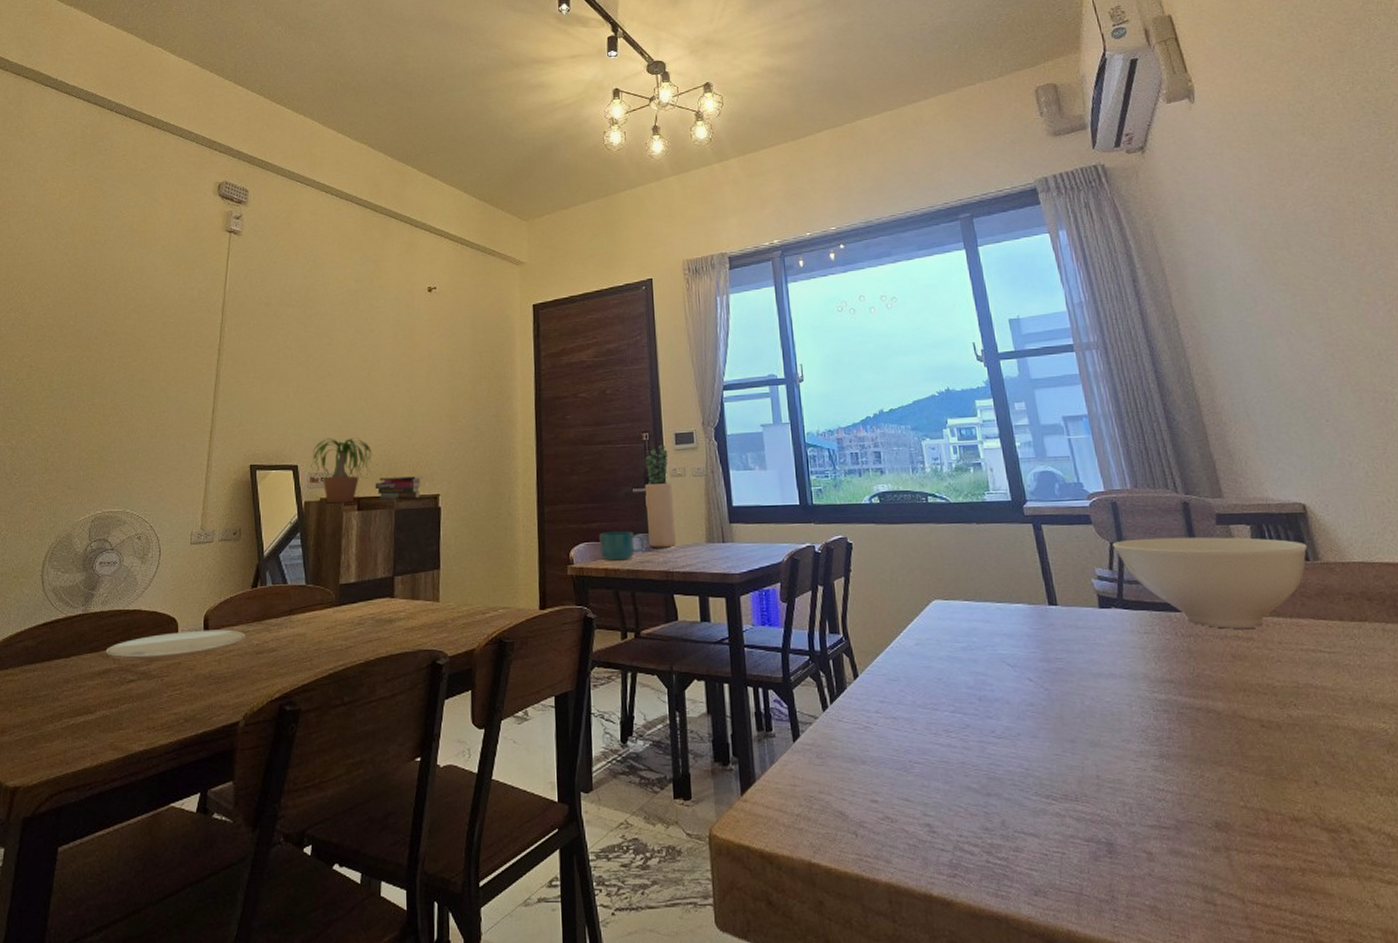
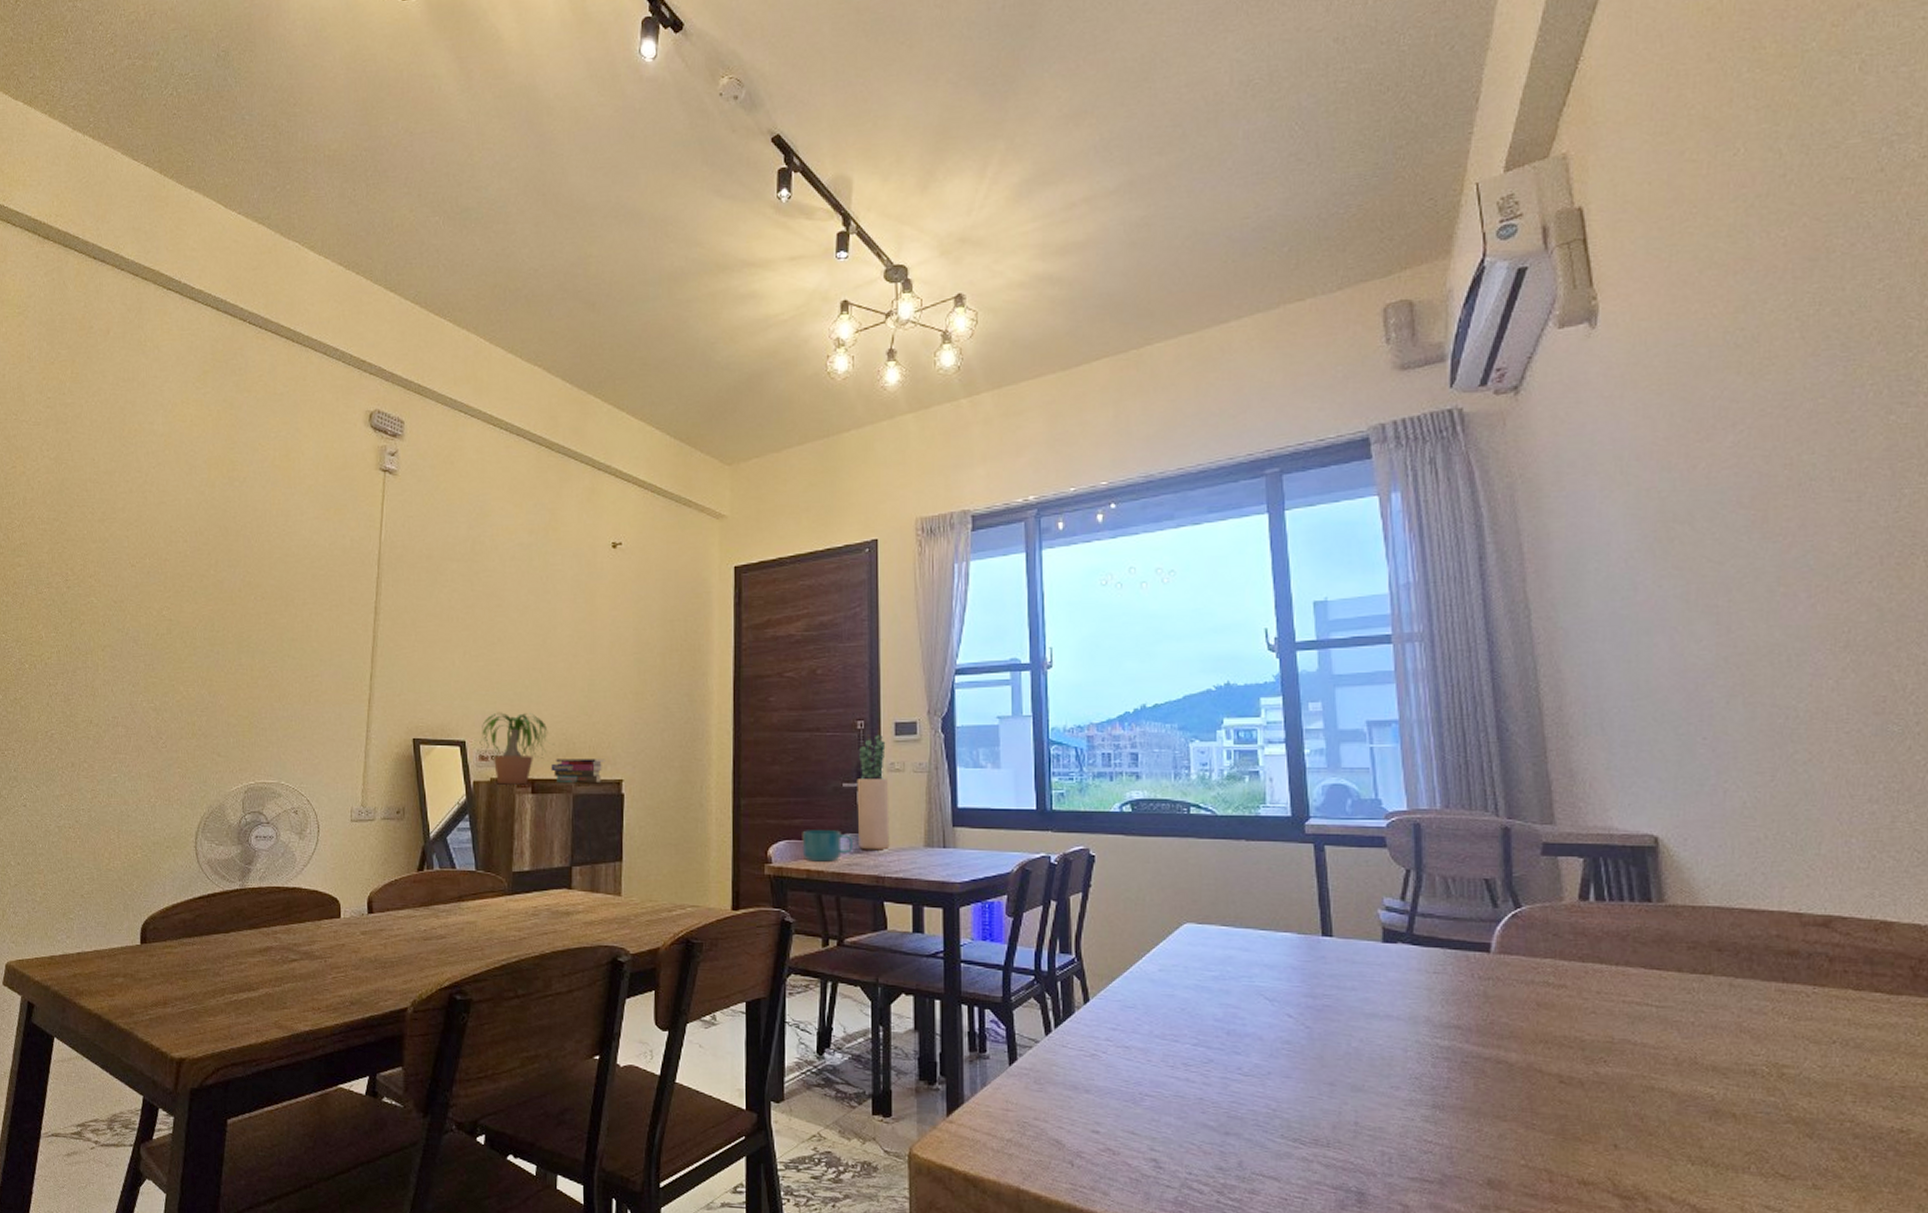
plate: present [105,629,245,661] -> none [265,912,412,942]
bowl: present [1113,537,1308,629] -> none [1409,866,1652,974]

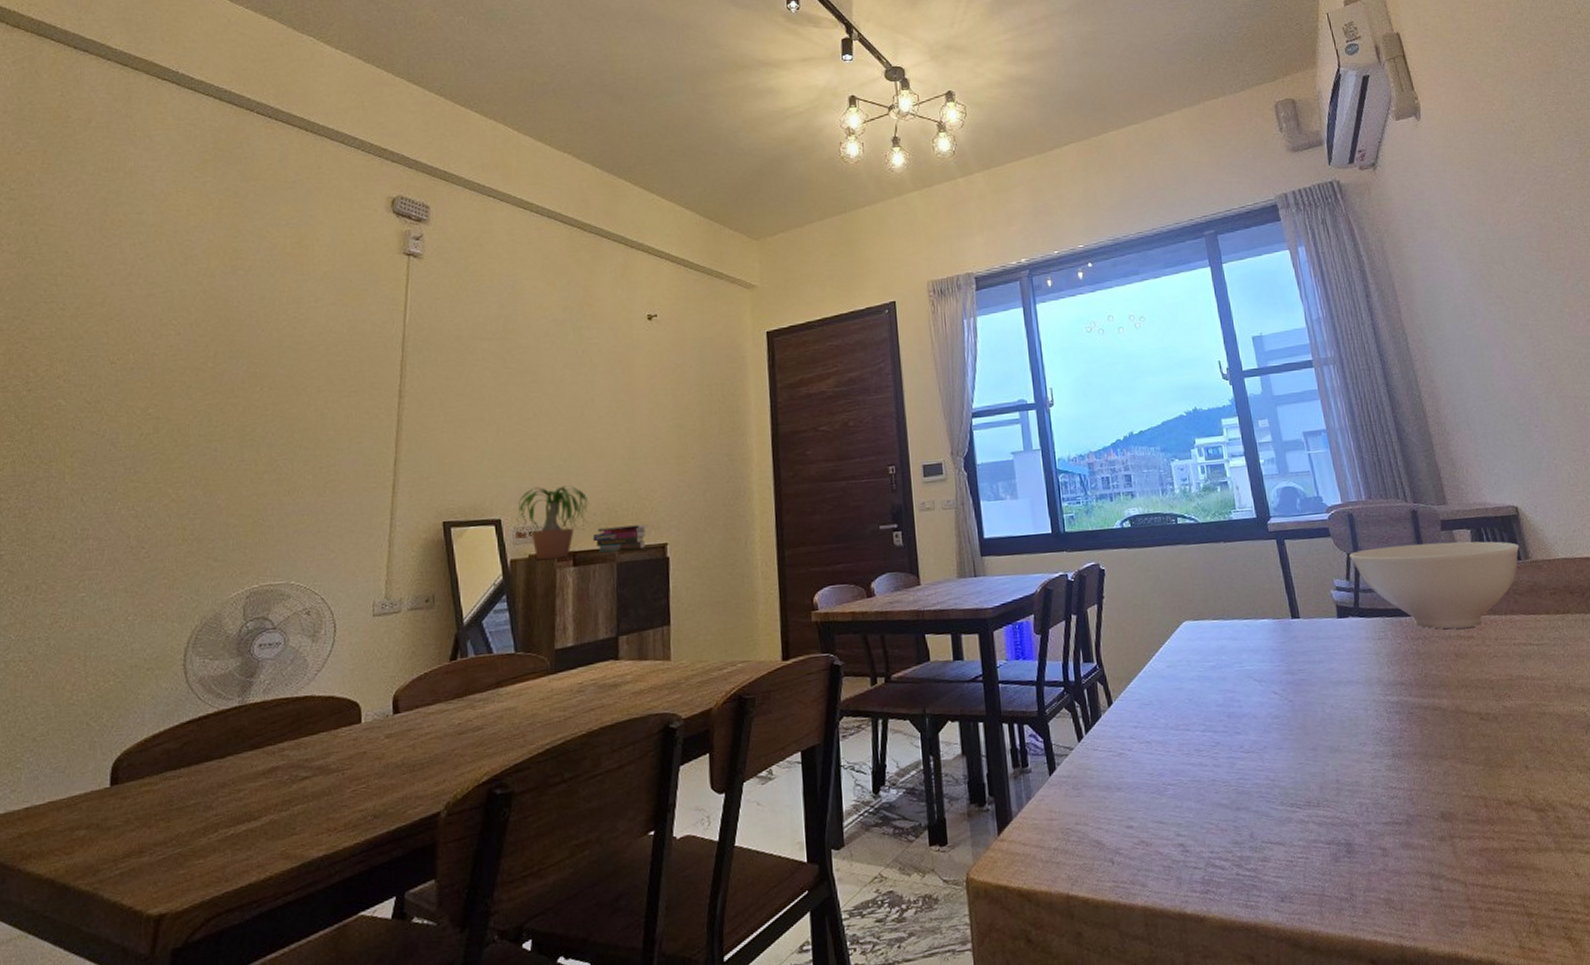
cup: present [802,830,853,863] -> none [845,571,893,605]
vase: present [857,730,890,851] -> none [892,473,927,588]
bowl: none [1409,866,1652,974] -> present [1349,541,1520,629]

